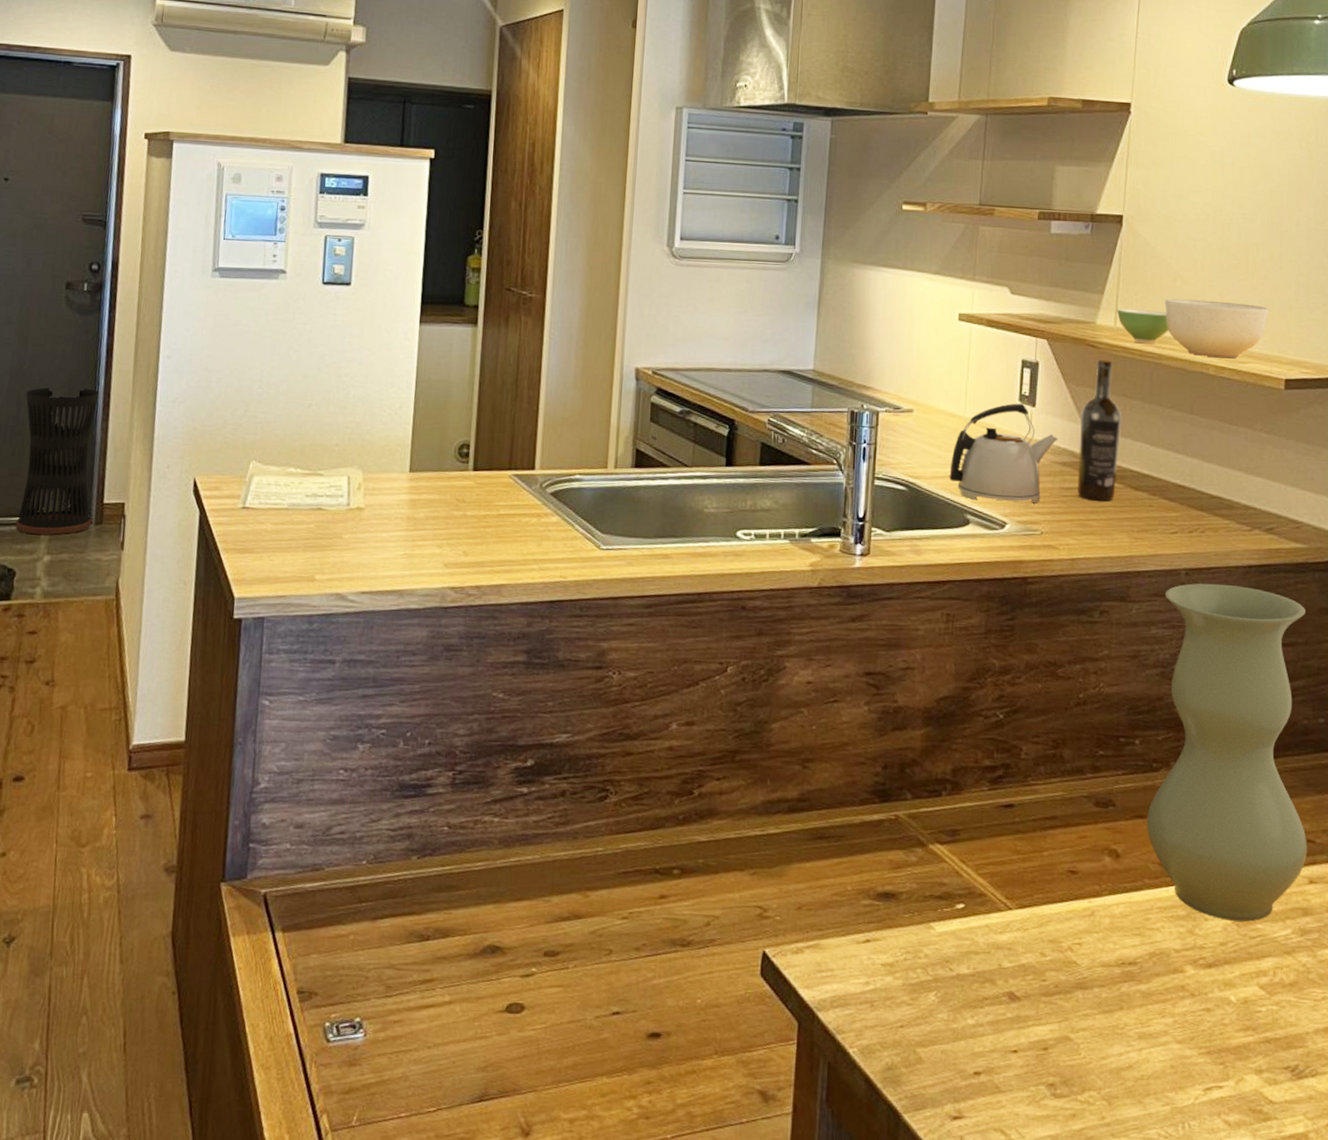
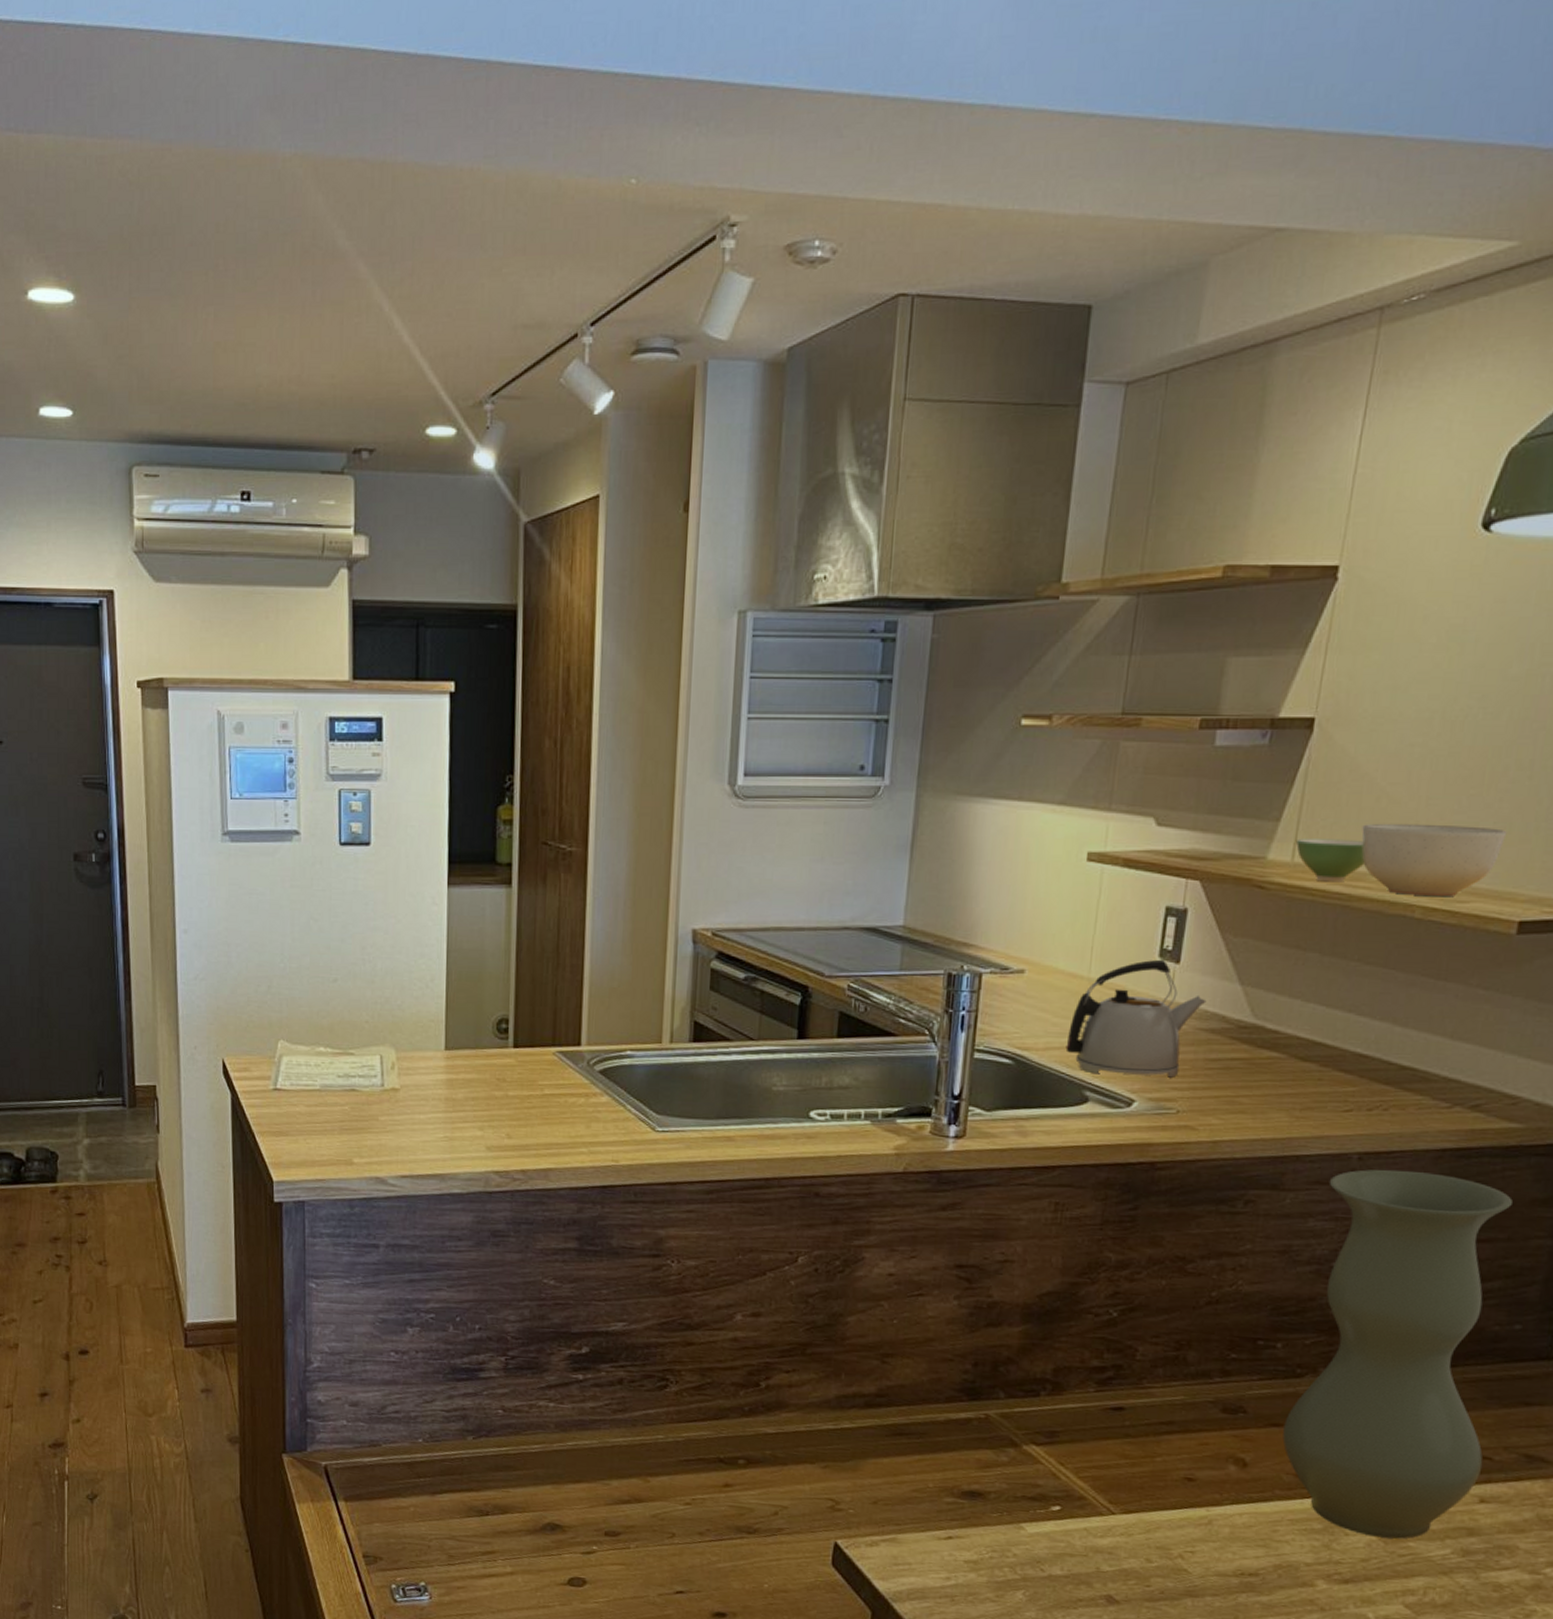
umbrella stand: present [15,387,100,536] -> none [47,967,125,1119]
wine bottle: present [1077,359,1122,501] -> none [1227,903,1292,1074]

